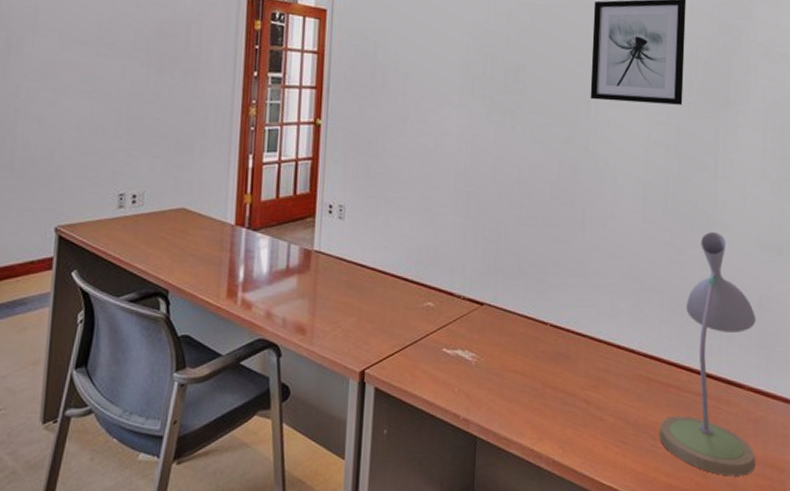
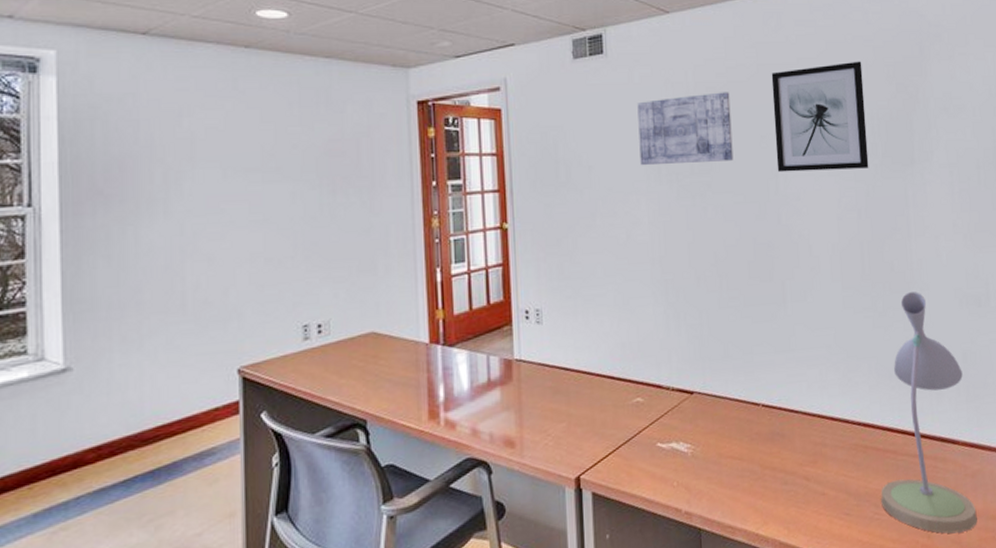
wall art: none [455,15,551,83] -> present [637,92,734,166]

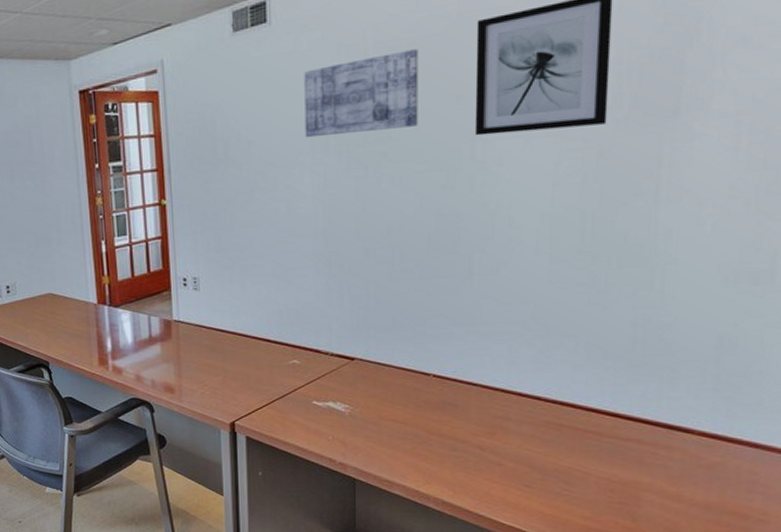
desk lamp: present [881,292,977,534] -> none [574,266,714,522]

